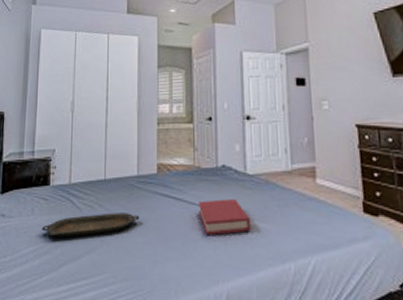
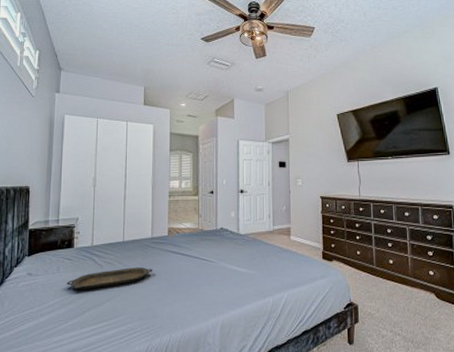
hardback book: present [198,199,251,236] -> none [200,253,242,282]

